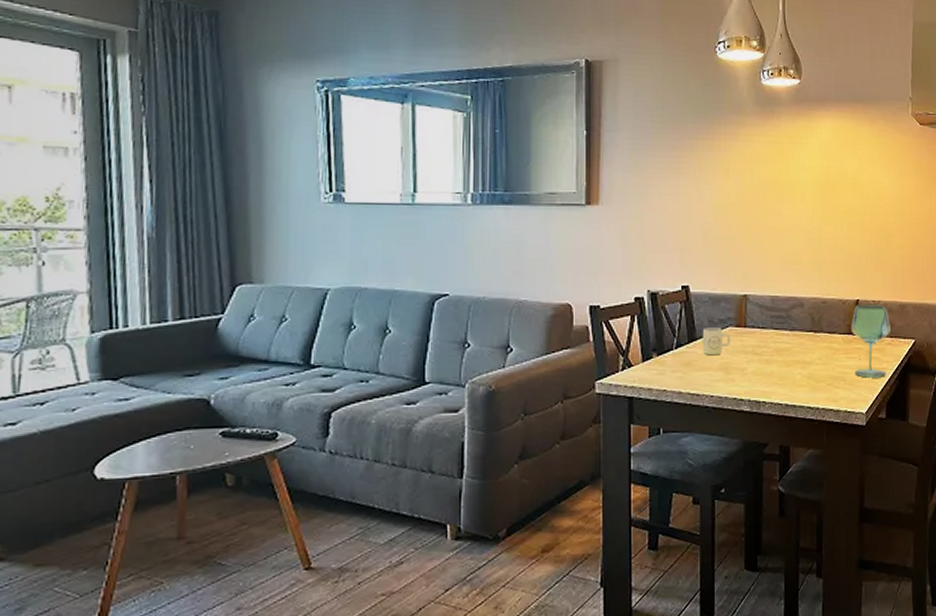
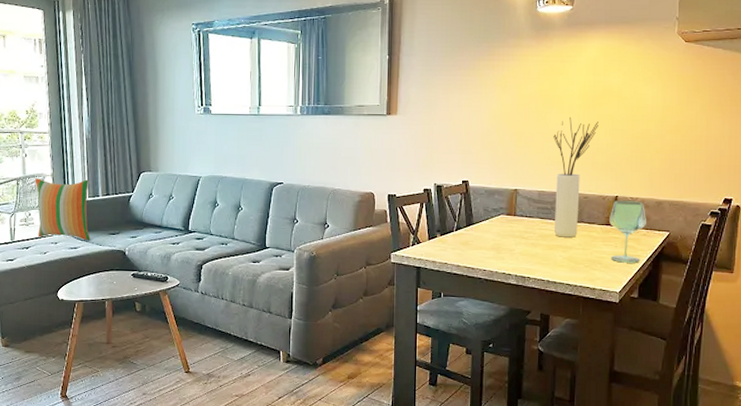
pillow: none [58,297,153,388] -> present [35,178,91,241]
mug: present [702,328,730,356] -> none [478,215,502,238]
vase: none [785,208,834,351] -> present [553,117,598,238]

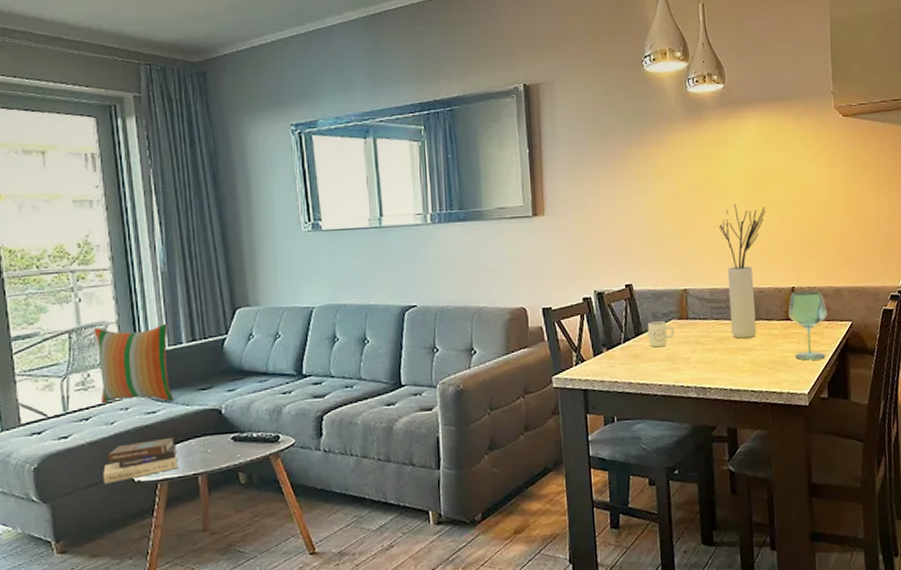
books: none [37,269,91,299] -> present [103,437,177,485]
mug: none [478,215,502,238] -> present [647,321,674,348]

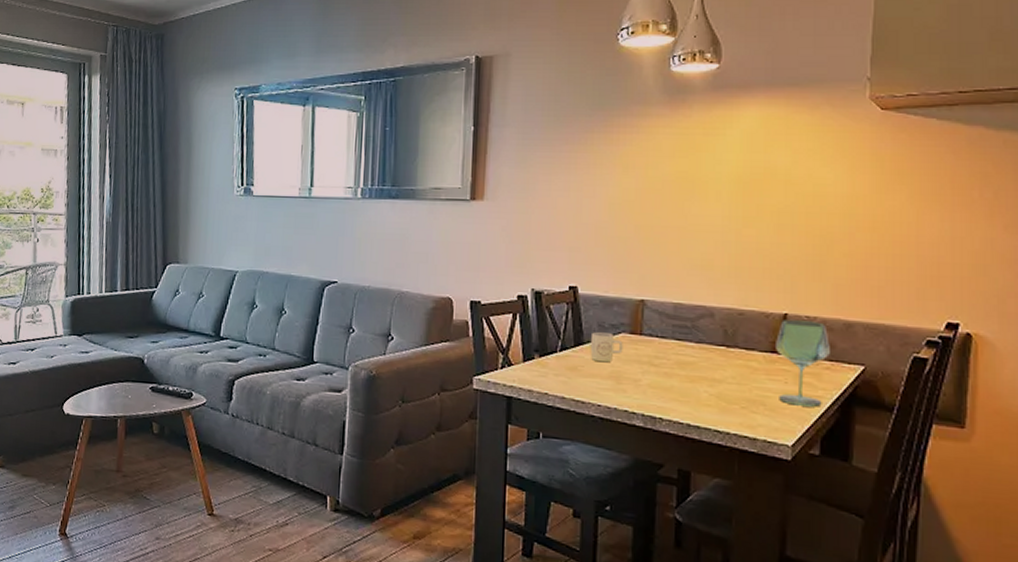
pillow: present [94,323,174,404] -> none [45,267,106,345]
books: present [103,437,177,485] -> none [39,378,103,412]
vase: present [719,204,765,339] -> none [694,207,758,368]

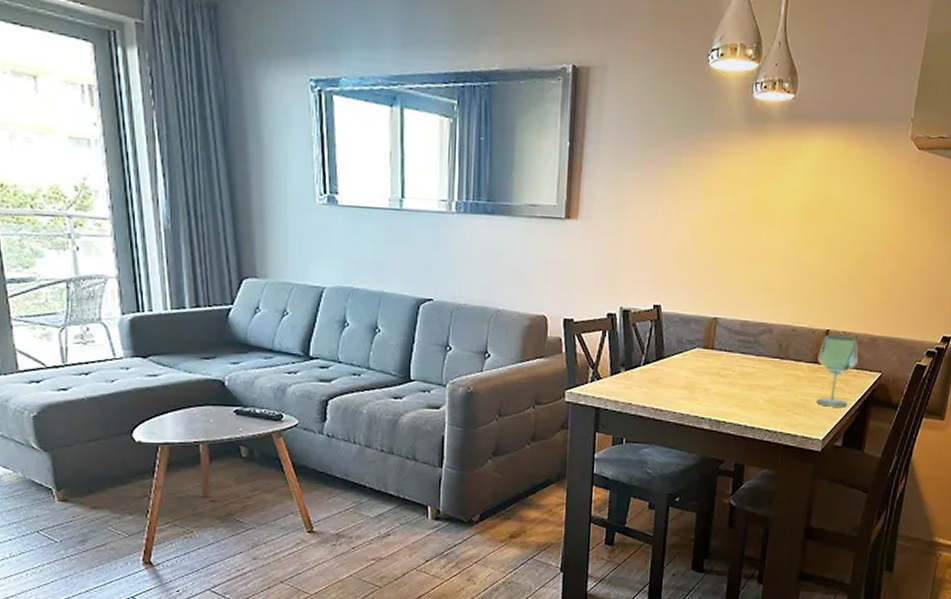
mug: present [590,332,623,363] -> none [669,347,697,375]

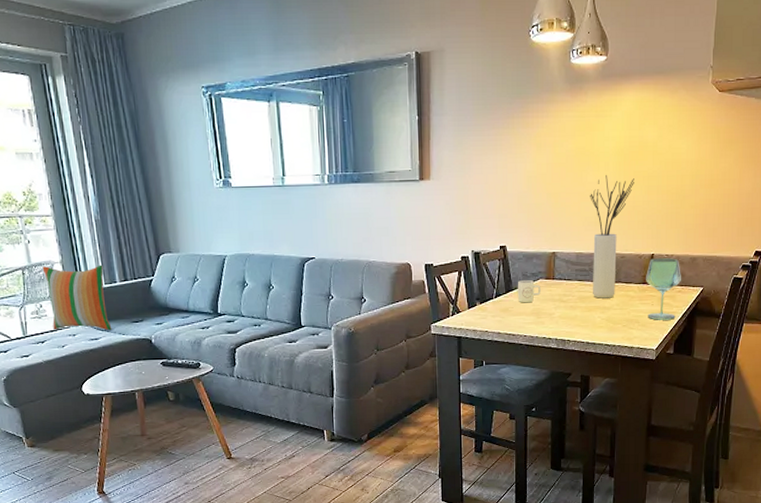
pillow: none [92,280,176,367] -> present [42,265,112,331]
mug: none [669,347,697,375] -> present [517,280,541,303]
vase: none [756,233,814,377] -> present [590,175,634,299]

